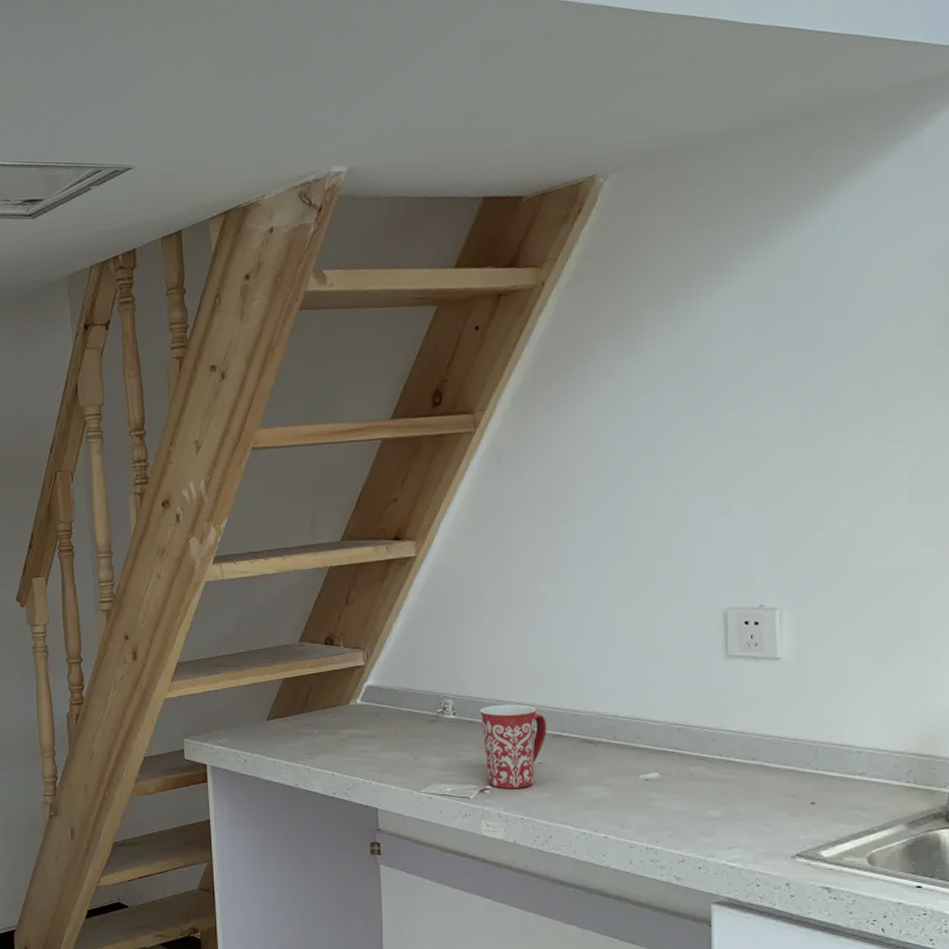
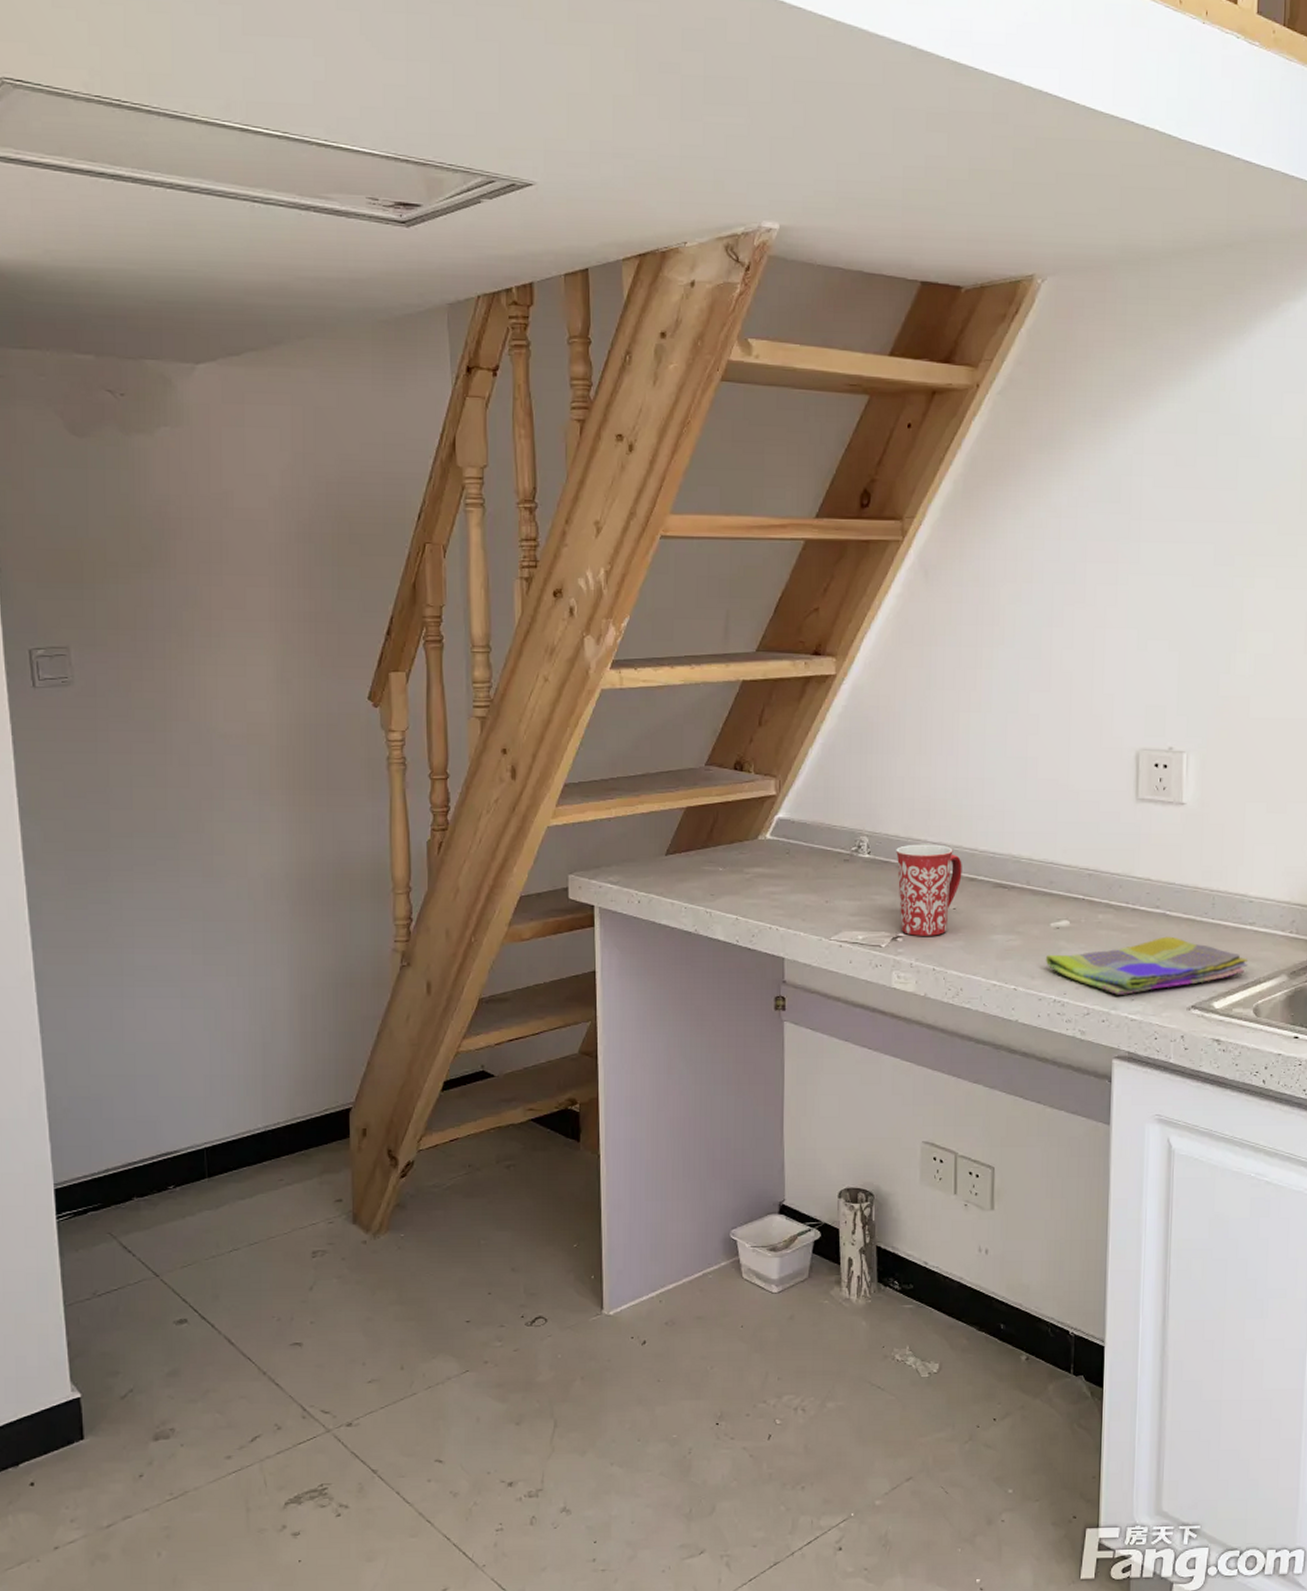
dish towel: none [635,787,859,843] -> present [1045,936,1249,995]

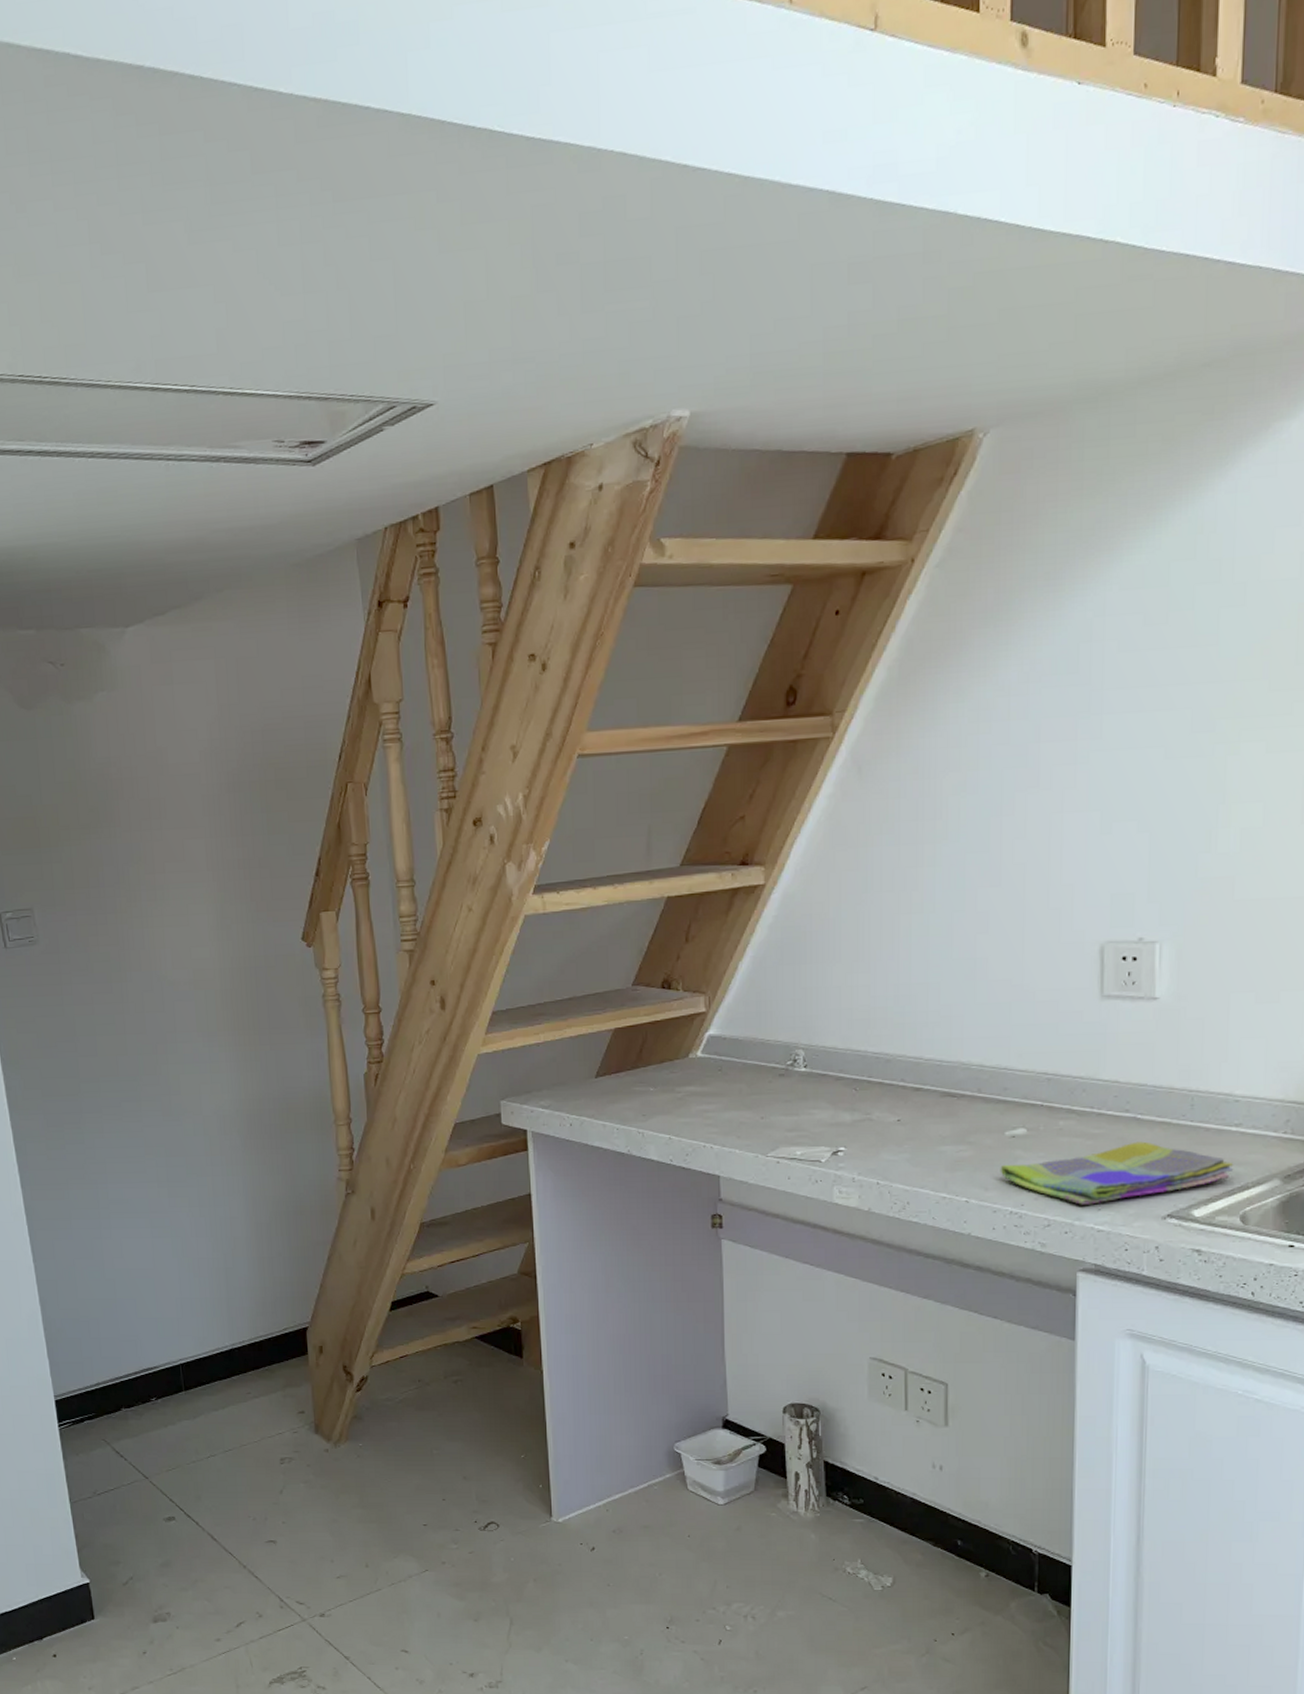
mug: present [896,844,962,936] -> none [834,1054,906,1150]

